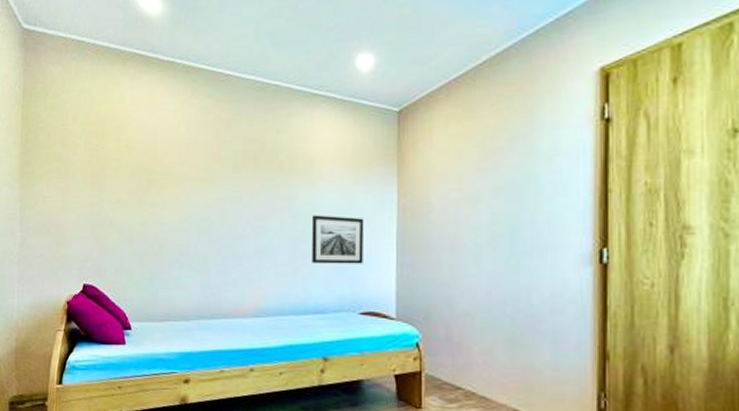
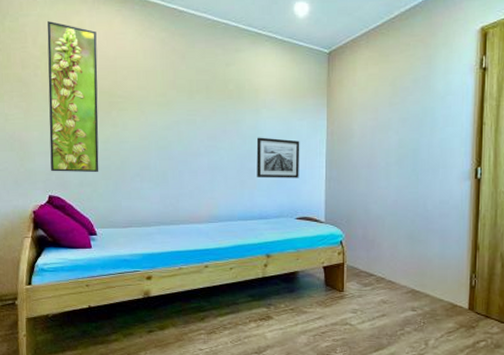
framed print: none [86,95,137,258] -> present [47,21,99,172]

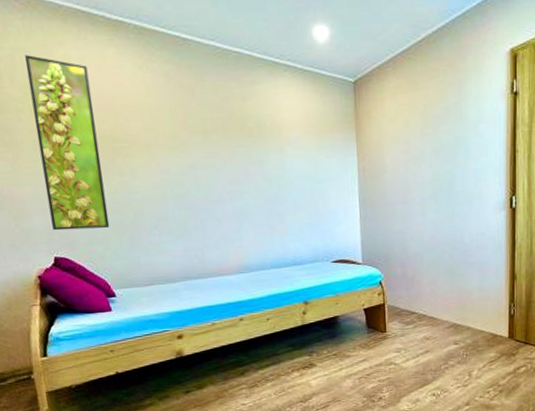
wall art: present [256,137,300,178] -> none [283,178,332,222]

